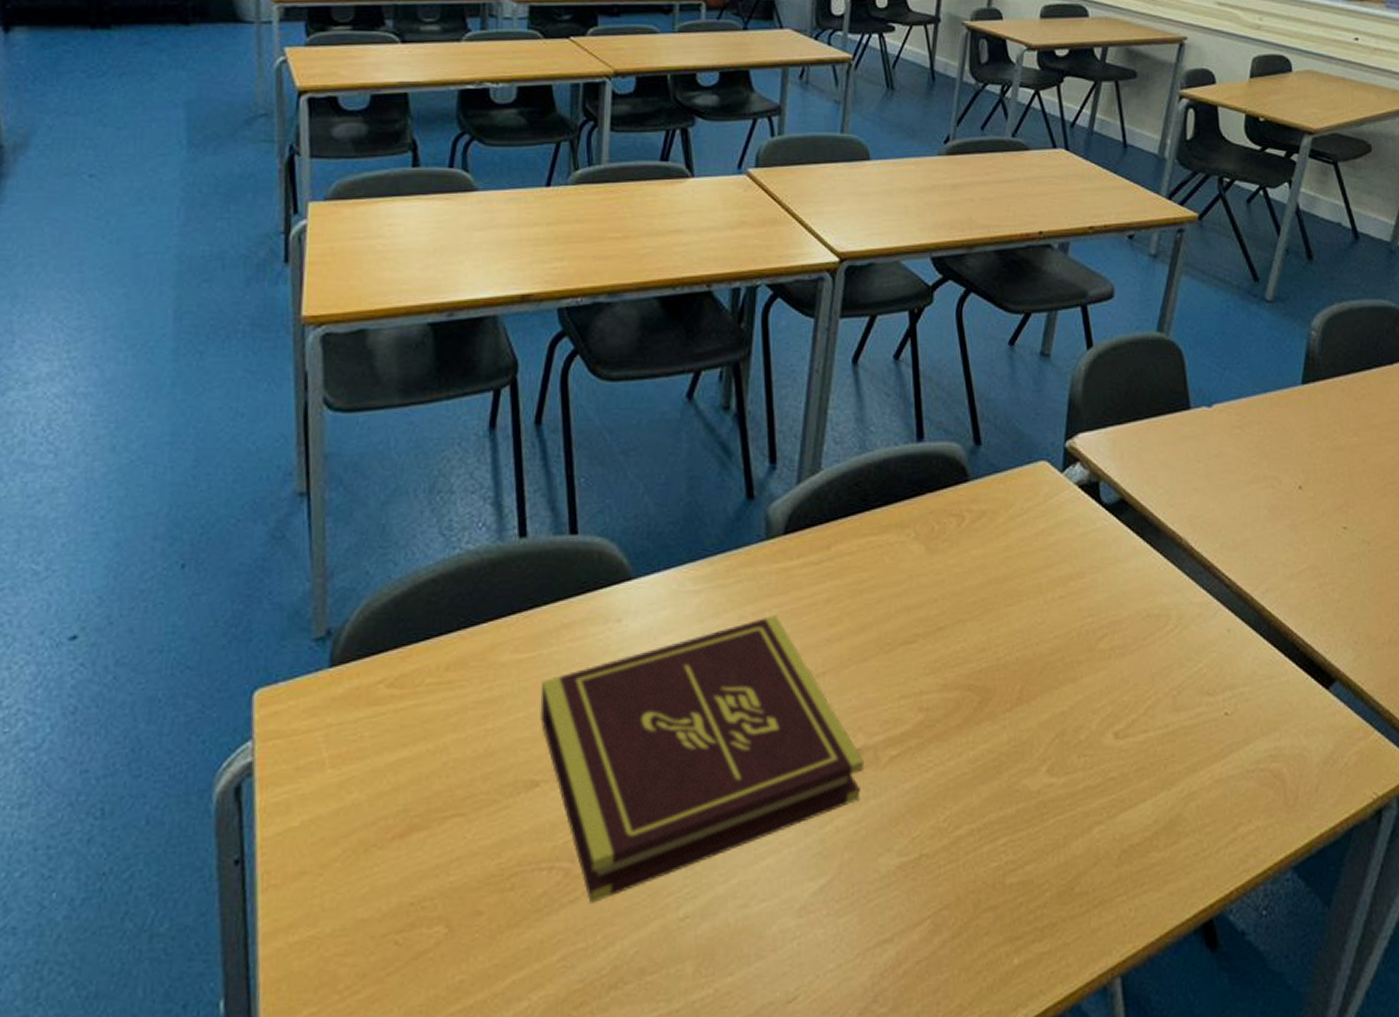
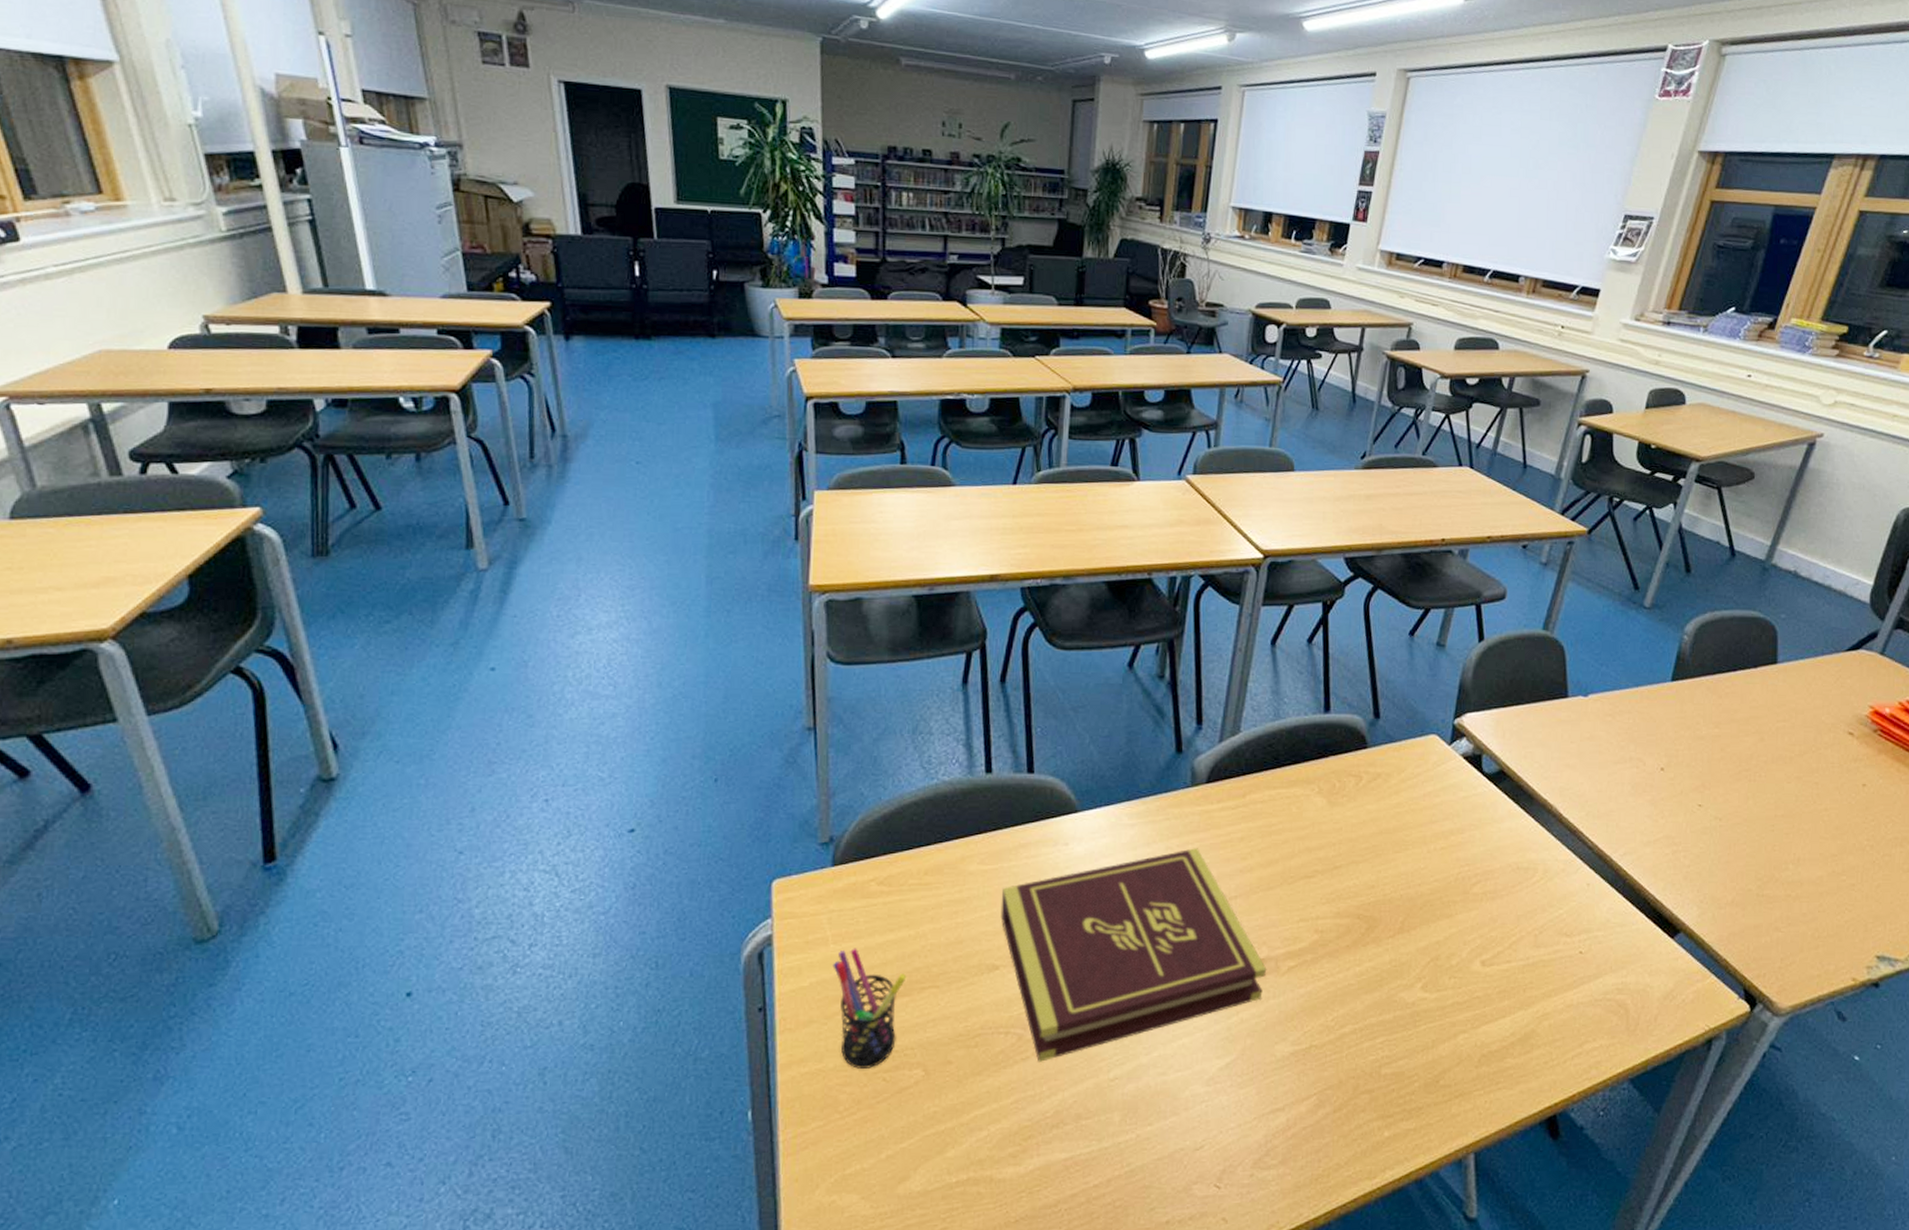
pen holder: none [330,771,424,931] -> present [833,948,907,1069]

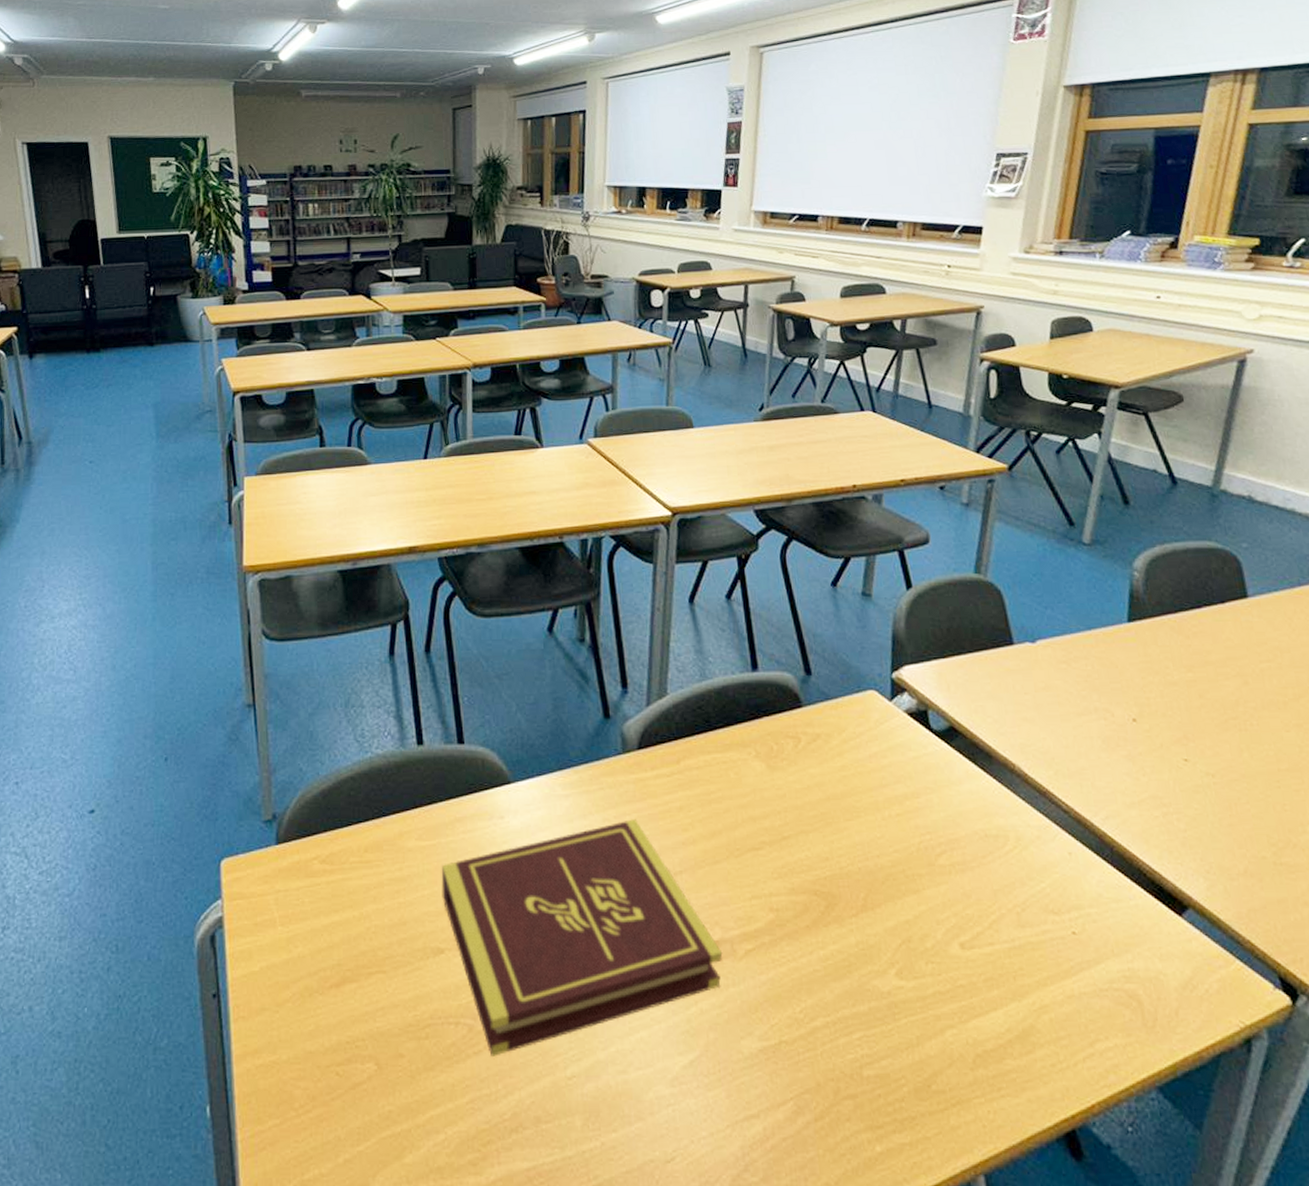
pen holder: present [833,948,907,1069] -> none [281,930,354,1061]

